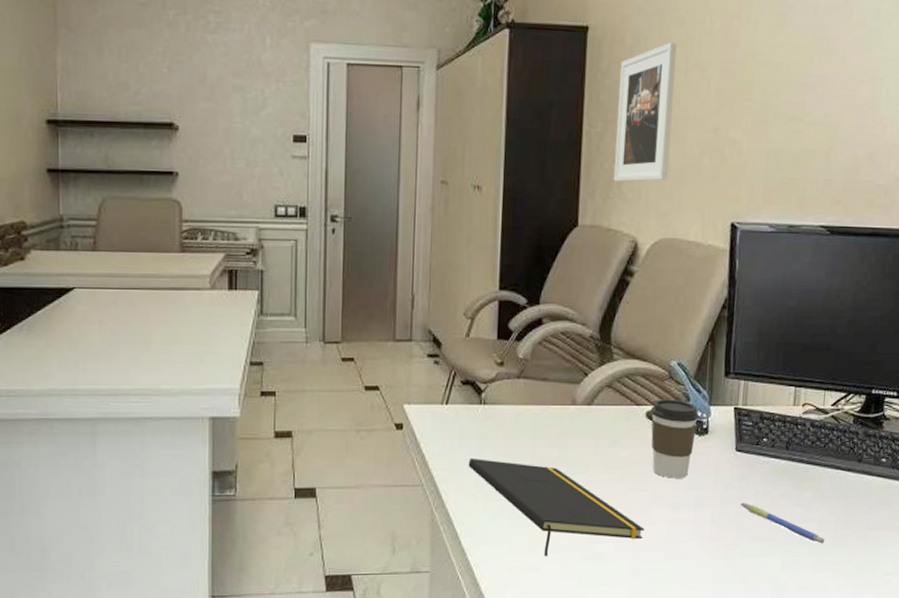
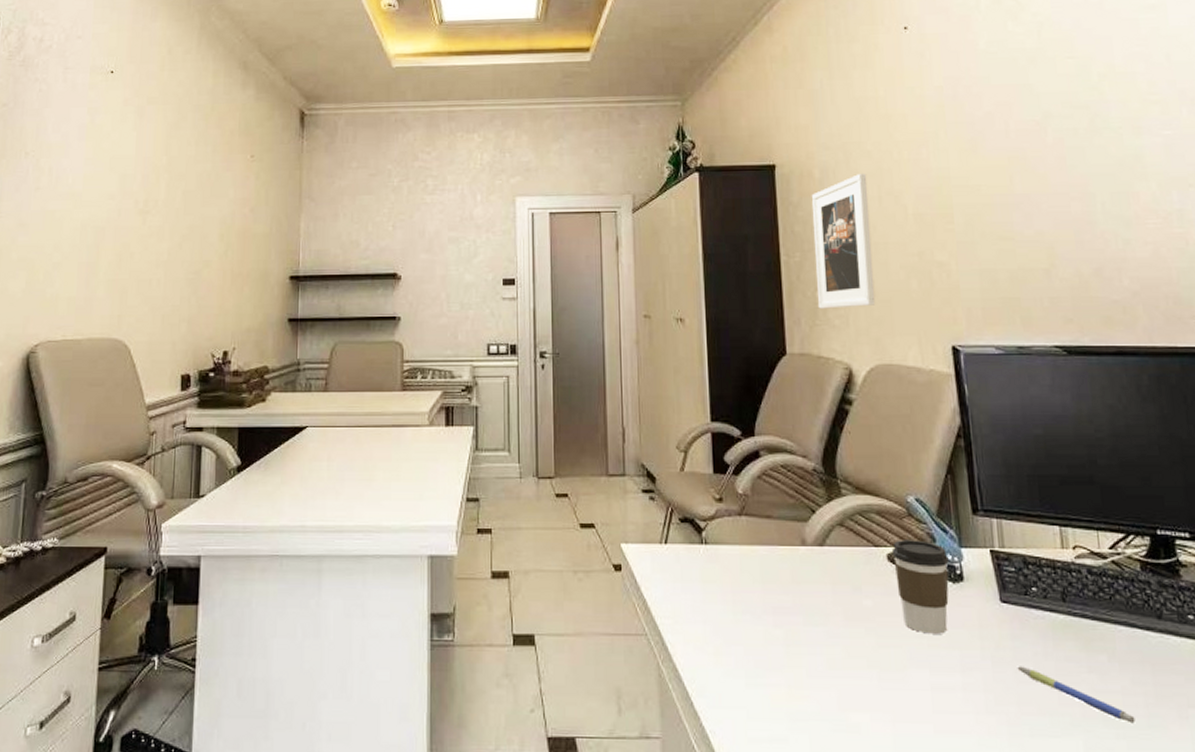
notepad: present [468,457,645,557] -> none [694,604,905,726]

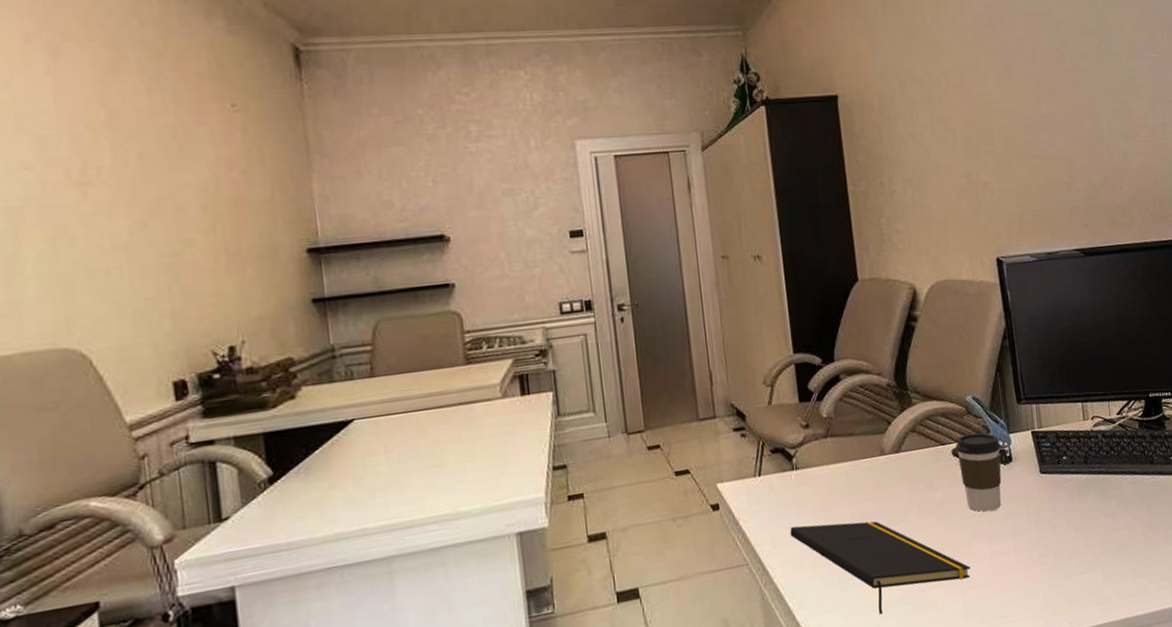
notepad: none [694,604,905,726] -> present [789,521,971,615]
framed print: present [811,173,876,309] -> none [872,100,933,234]
pen: present [1017,666,1136,724] -> none [1054,522,1137,550]

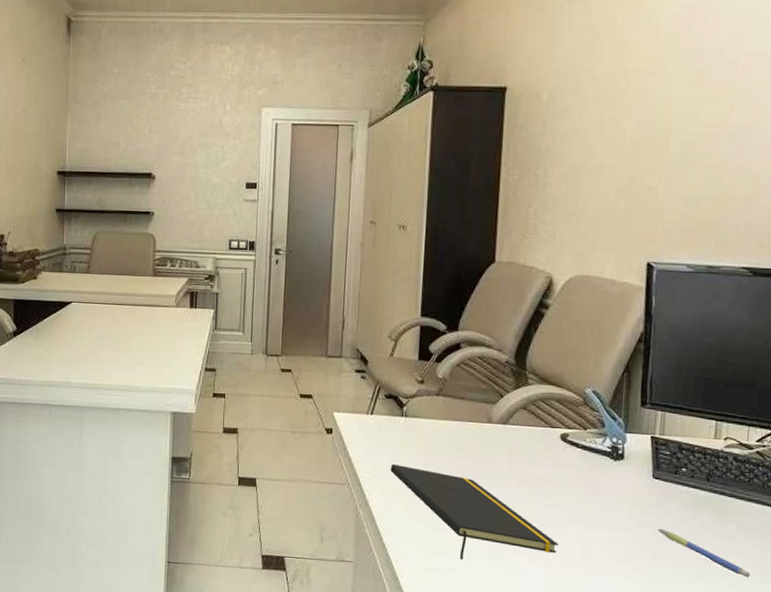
coffee cup: present [955,433,1002,512] -> none [565,423,614,500]
pen: none [1054,522,1137,550] -> present [657,528,751,578]

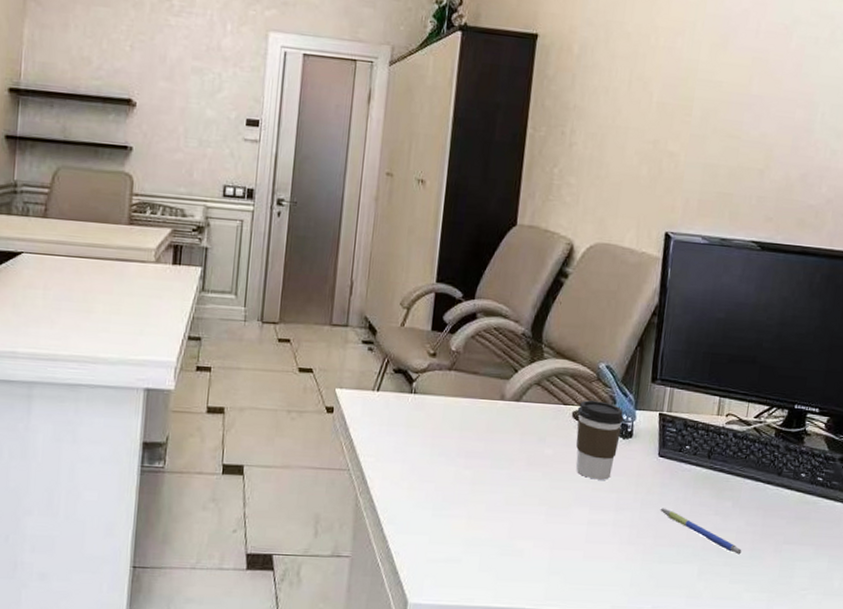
notepad: present [390,463,559,560] -> none [395,445,565,549]
coffee cup: none [565,423,614,500] -> present [576,400,624,480]

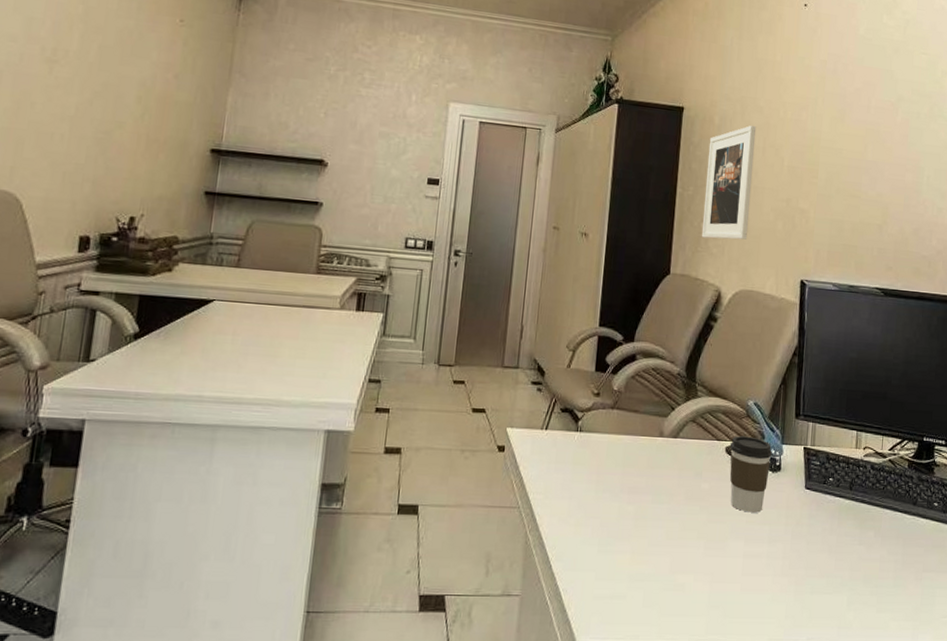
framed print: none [553,54,623,187] -> present [701,125,757,240]
pen: present [660,508,742,555] -> none [809,539,886,584]

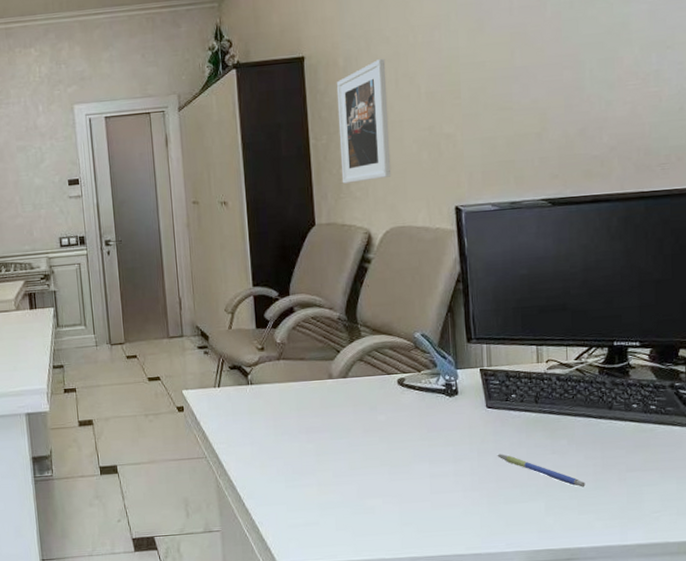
coffee cup: present [729,436,772,513] -> none [401,366,447,437]
pen: none [809,539,886,584] -> present [497,454,586,487]

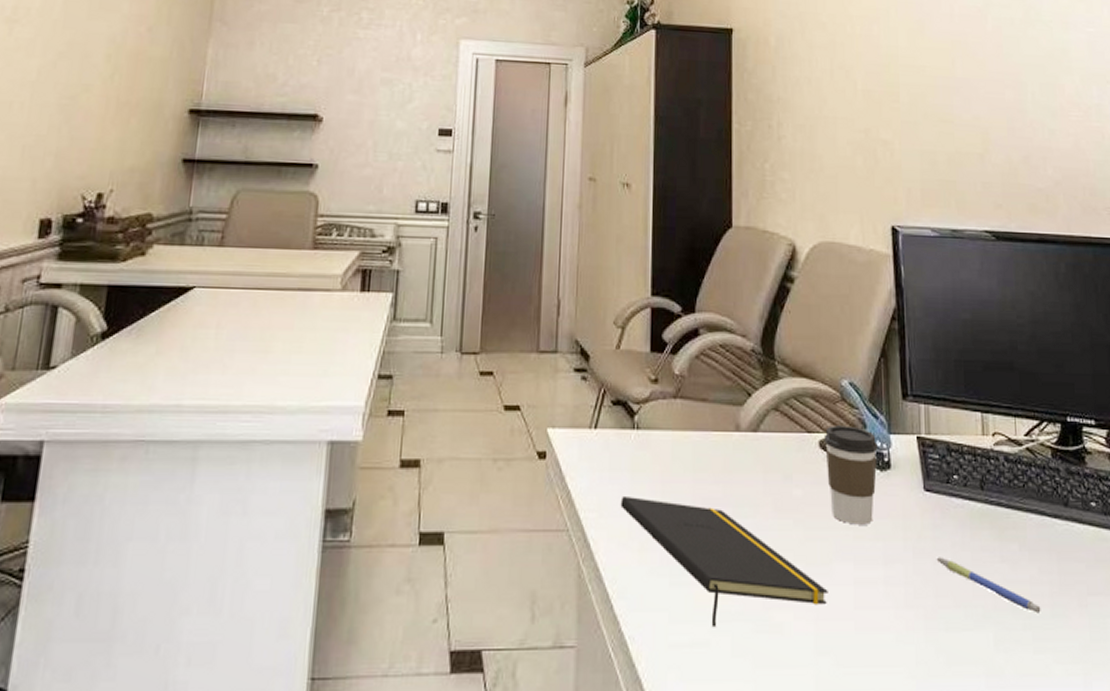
notepad: none [243,431,409,513] -> present [620,495,828,628]
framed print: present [336,58,392,184] -> none [766,44,822,182]
coffee cup: none [401,366,447,437] -> present [823,425,878,525]

